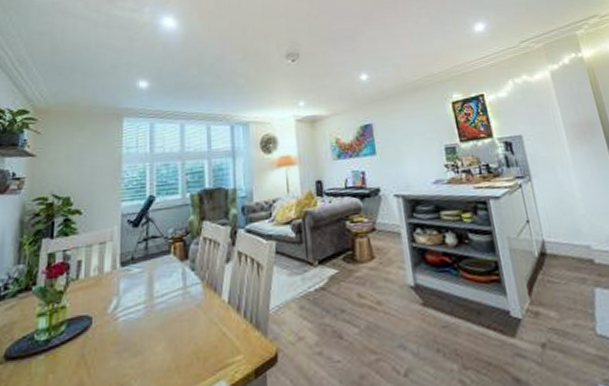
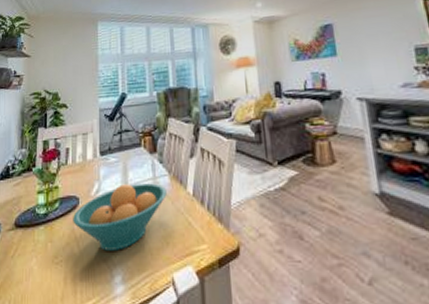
fruit bowl: none [83,293,199,375] -> present [73,183,167,251]

